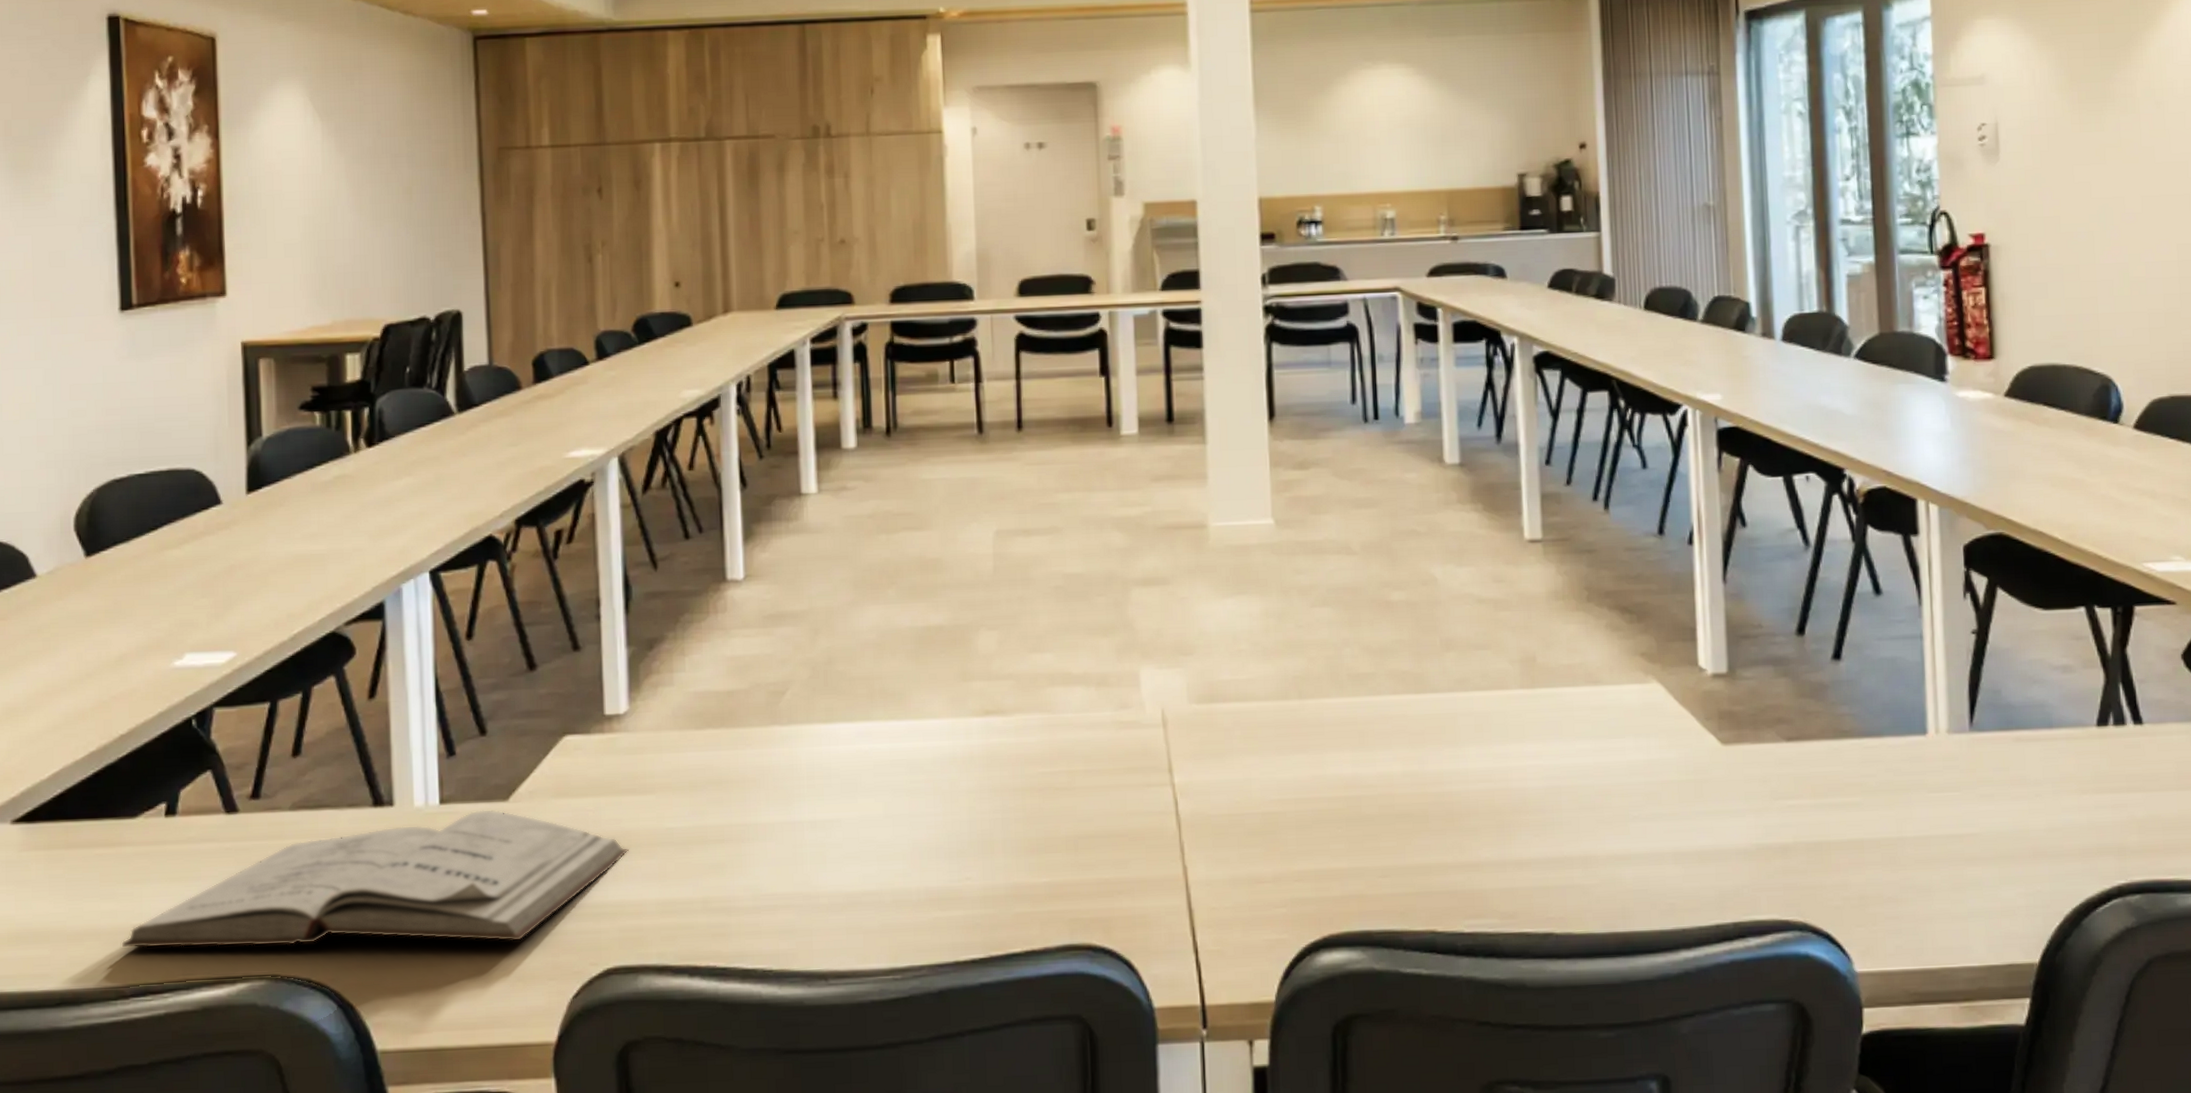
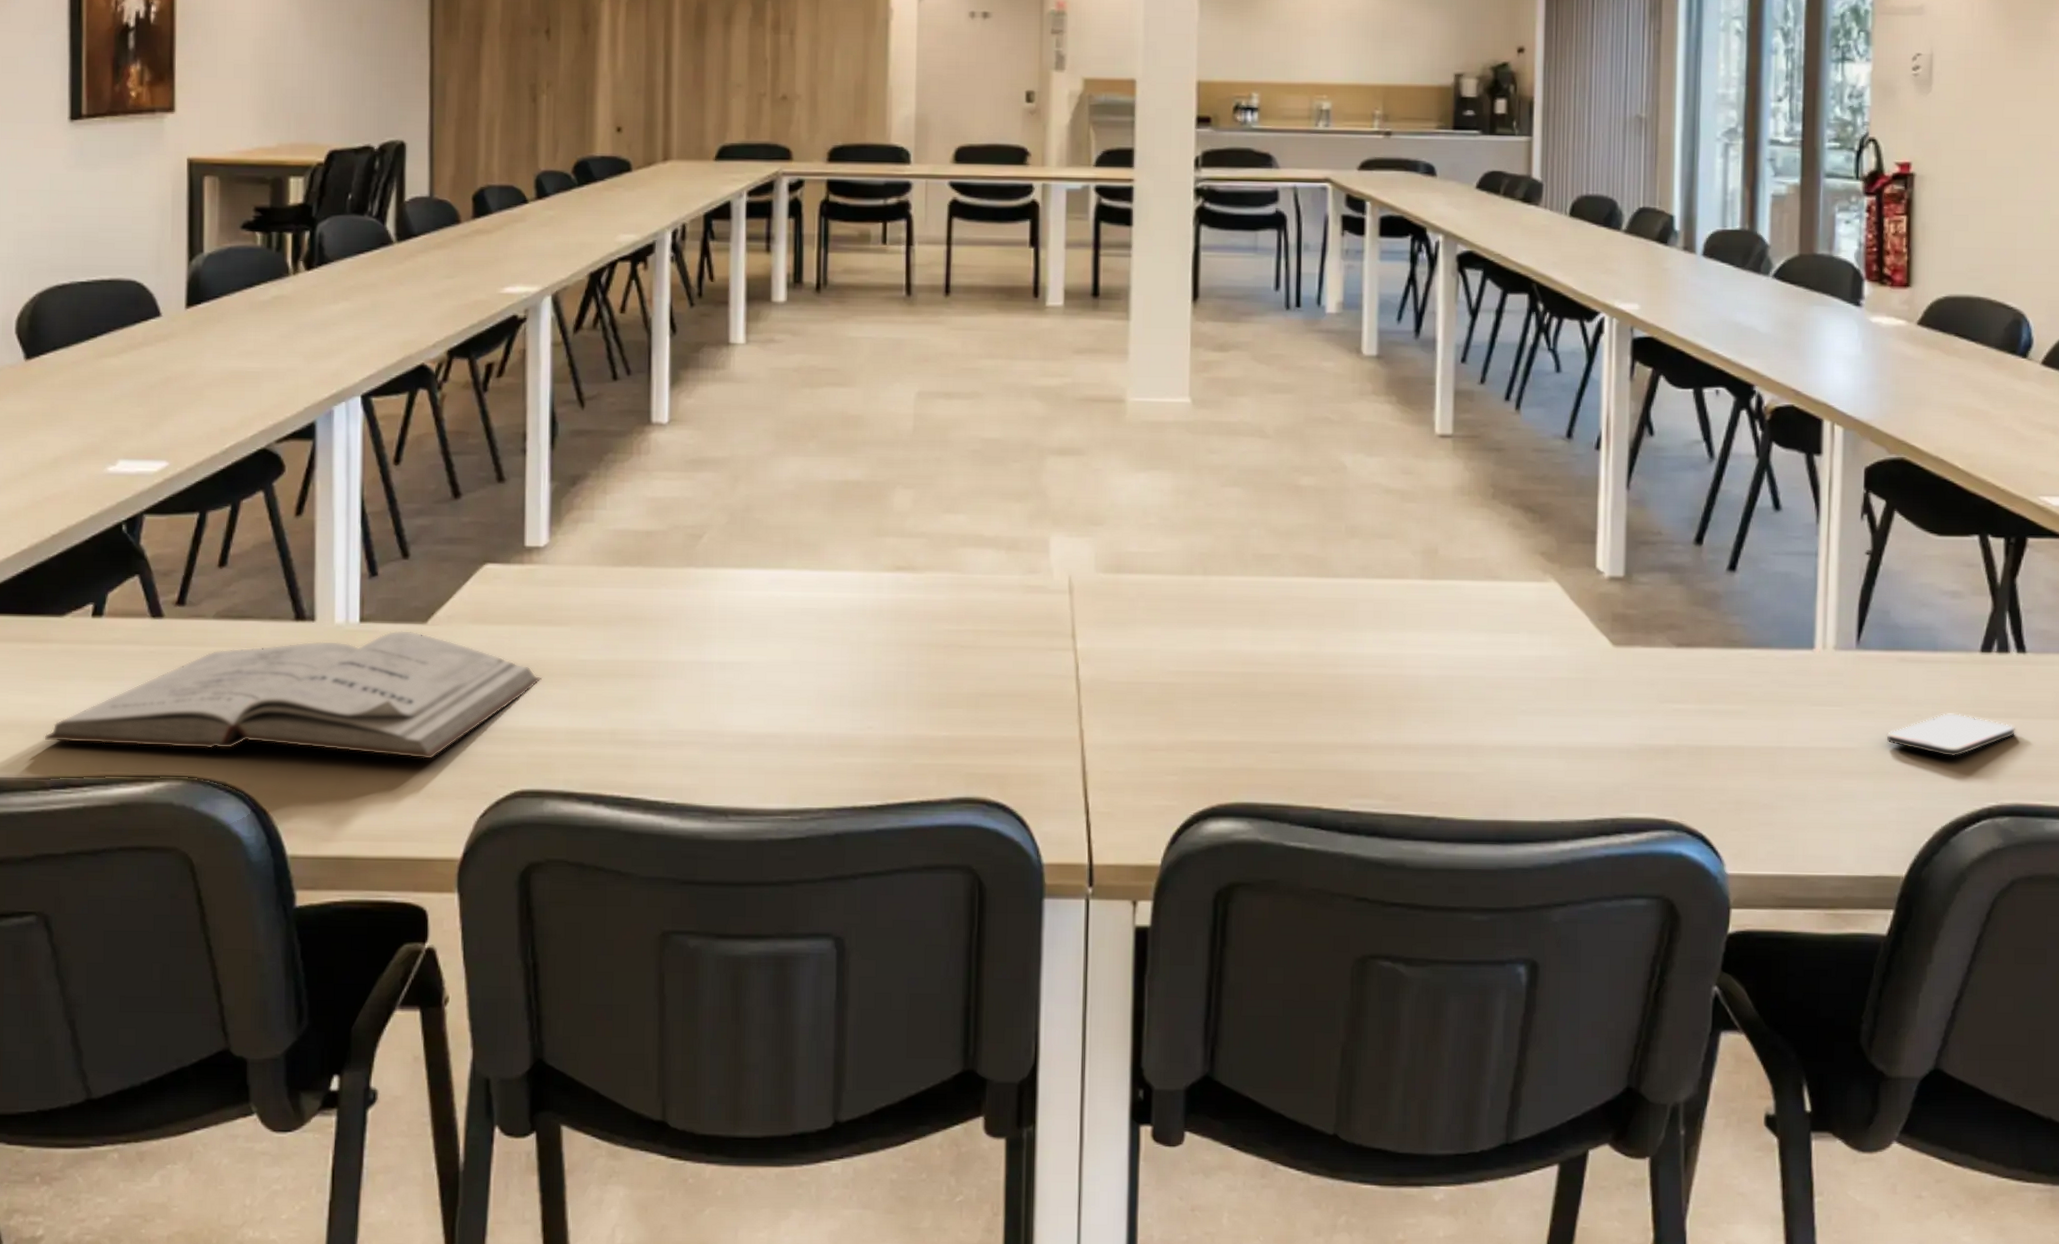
smartphone: none [2007,790,2140,837] -> present [1885,712,2016,757]

